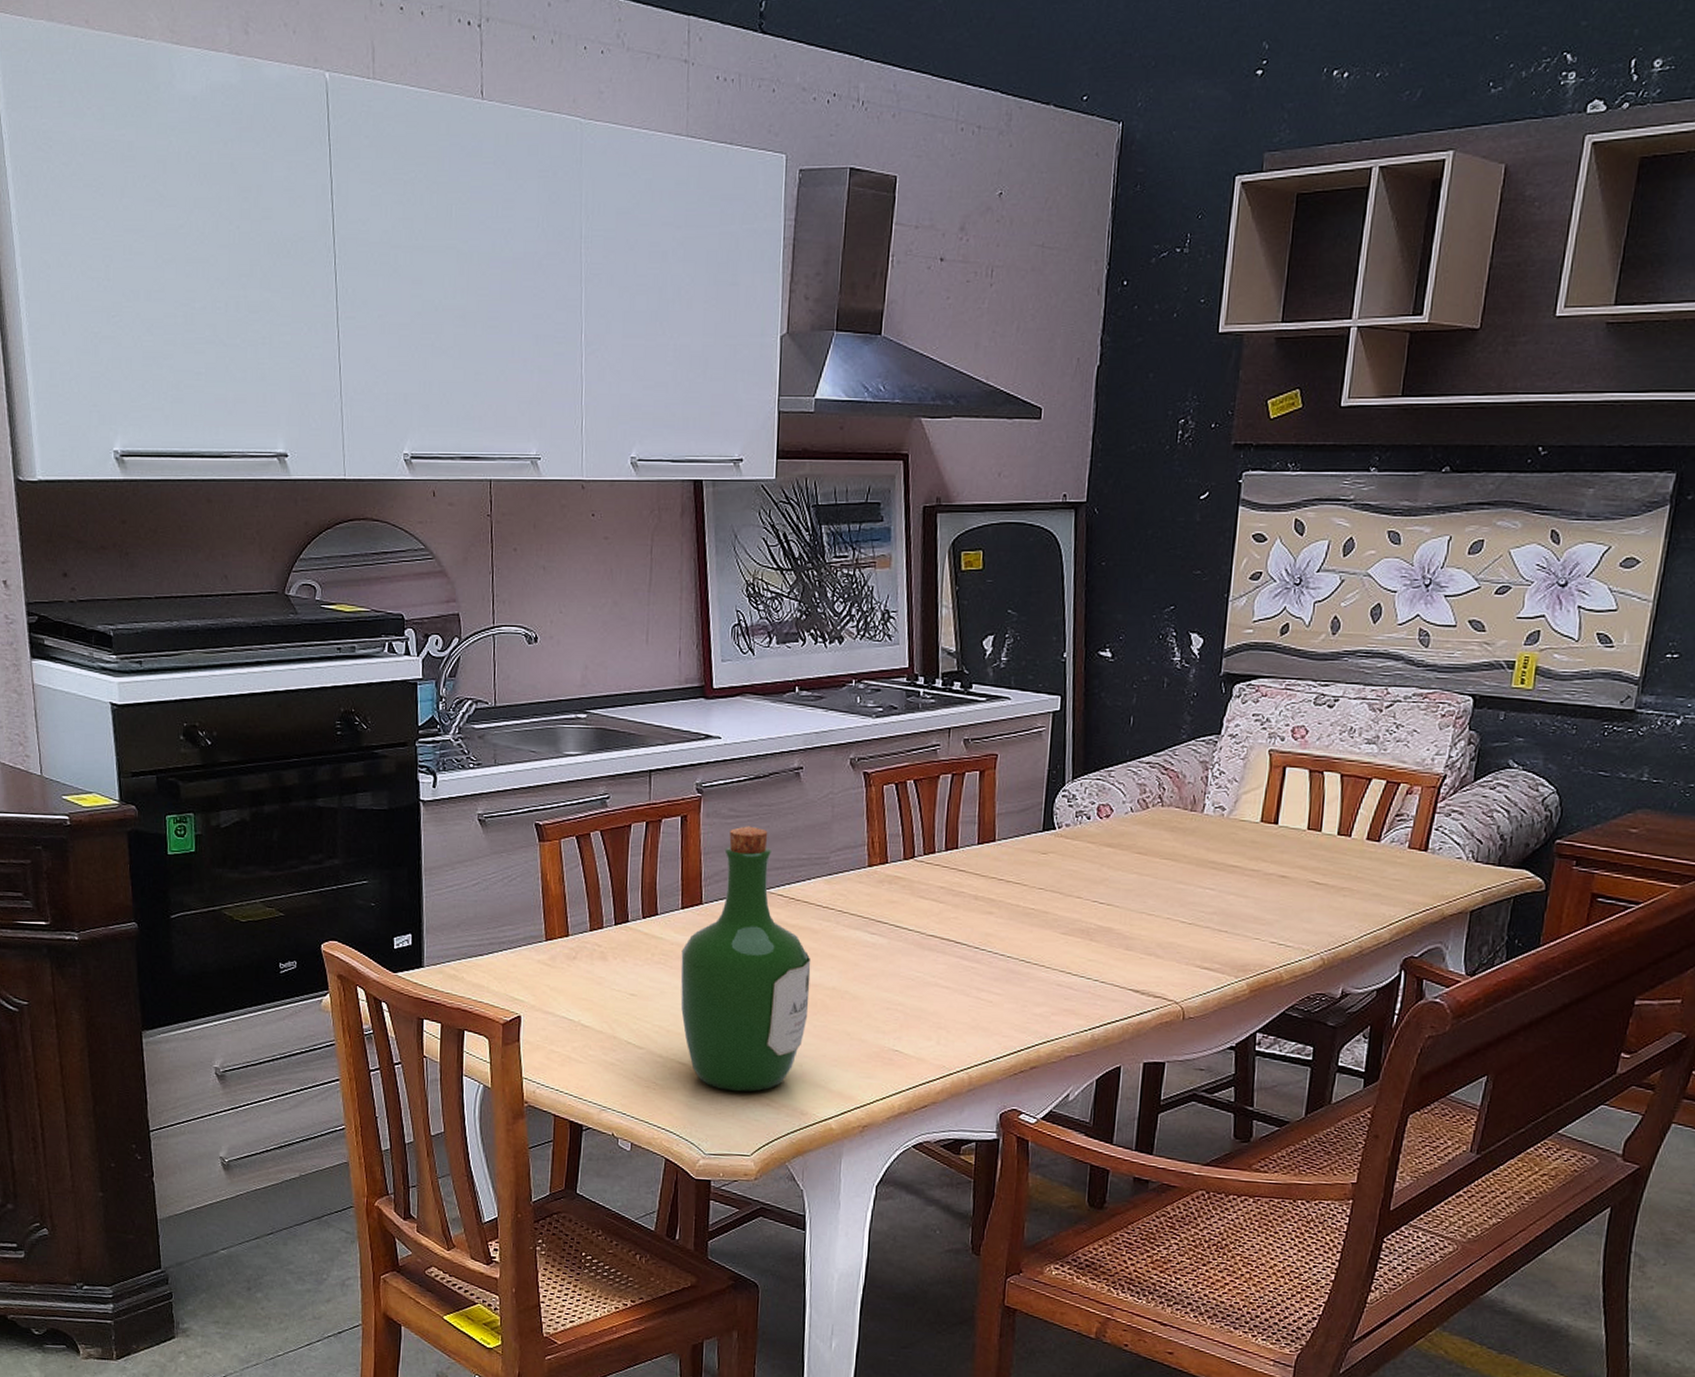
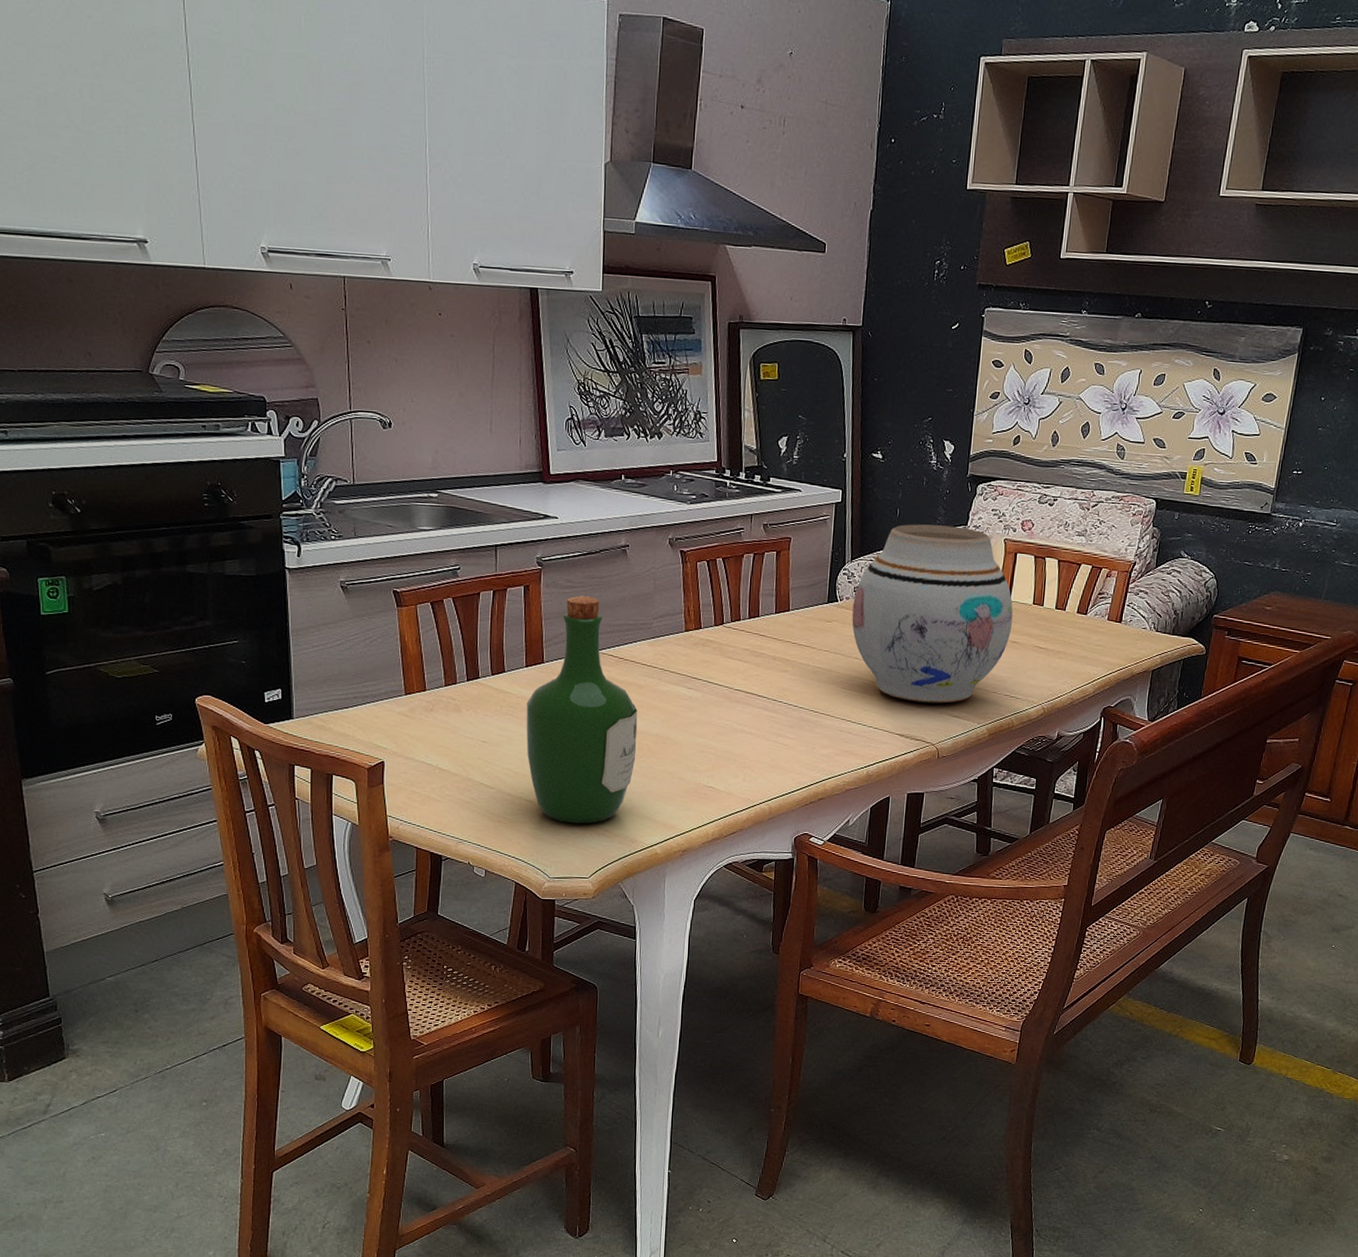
vase: none [1073,734,1282,953] -> present [852,524,1013,704]

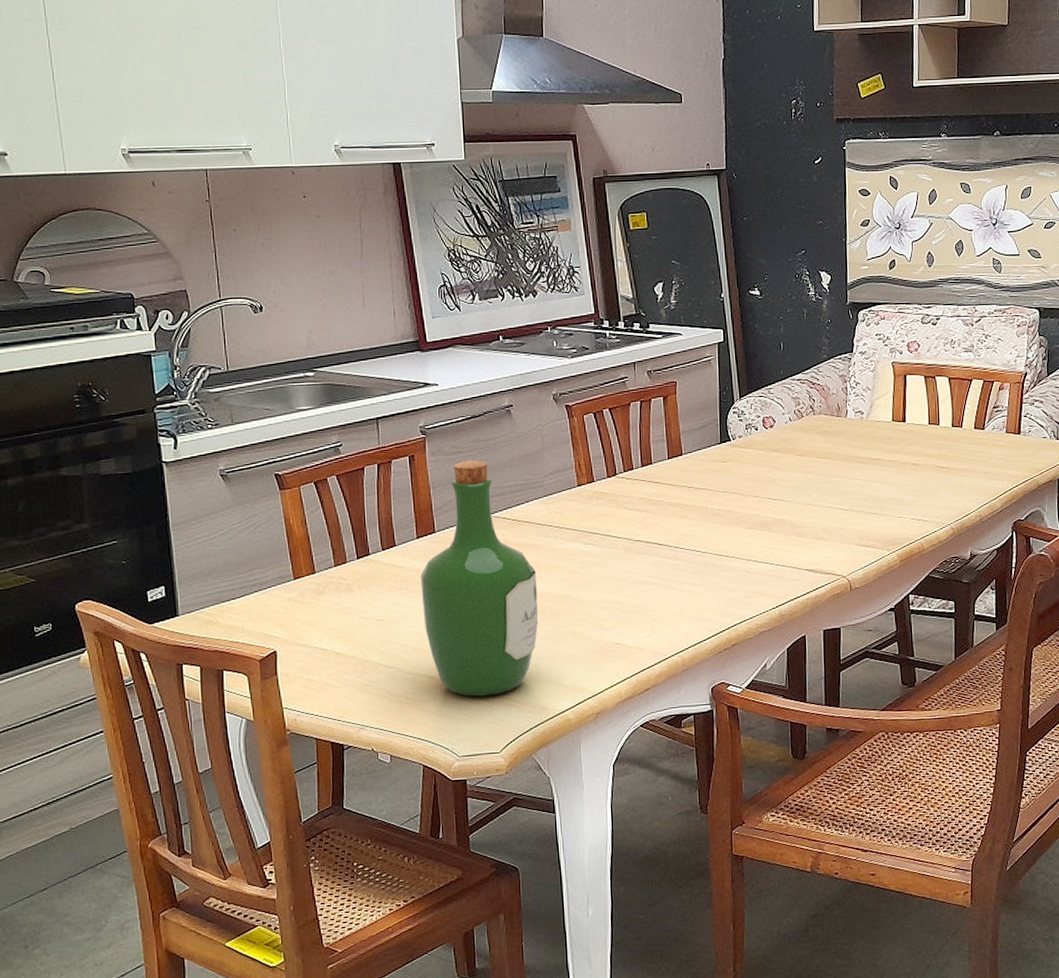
vase: present [852,524,1013,704] -> none [746,354,911,535]

